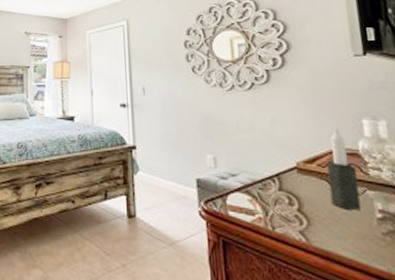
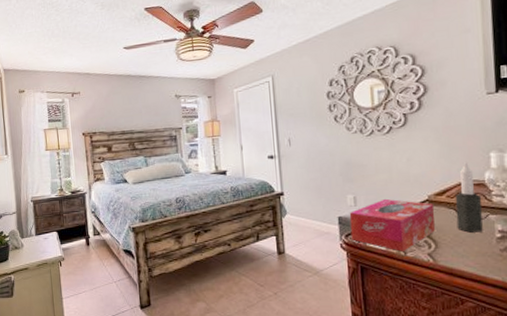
tissue box: none [208,162,306,226] -> present [349,198,435,252]

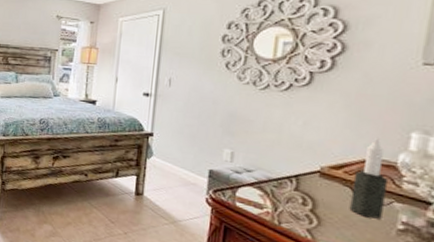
tissue box: present [349,198,435,252] -> none [219,160,326,221]

